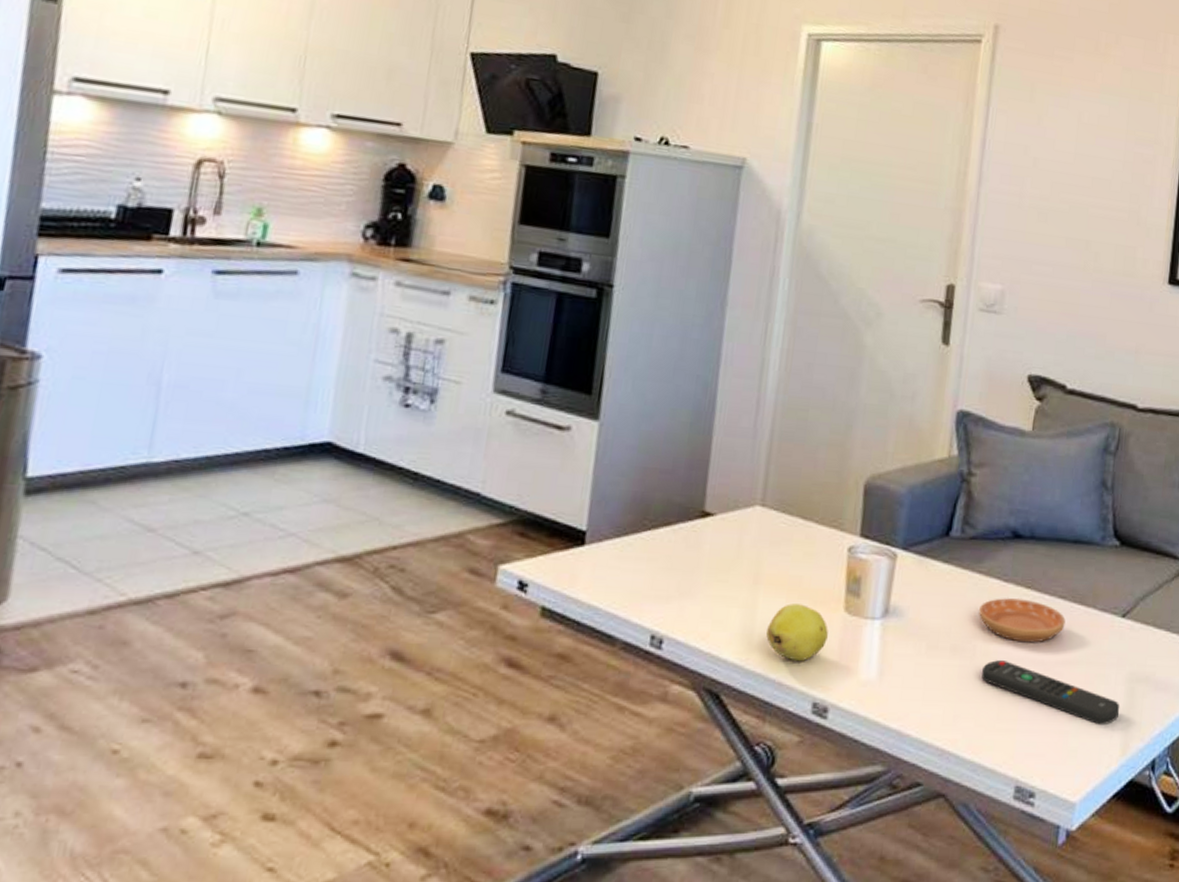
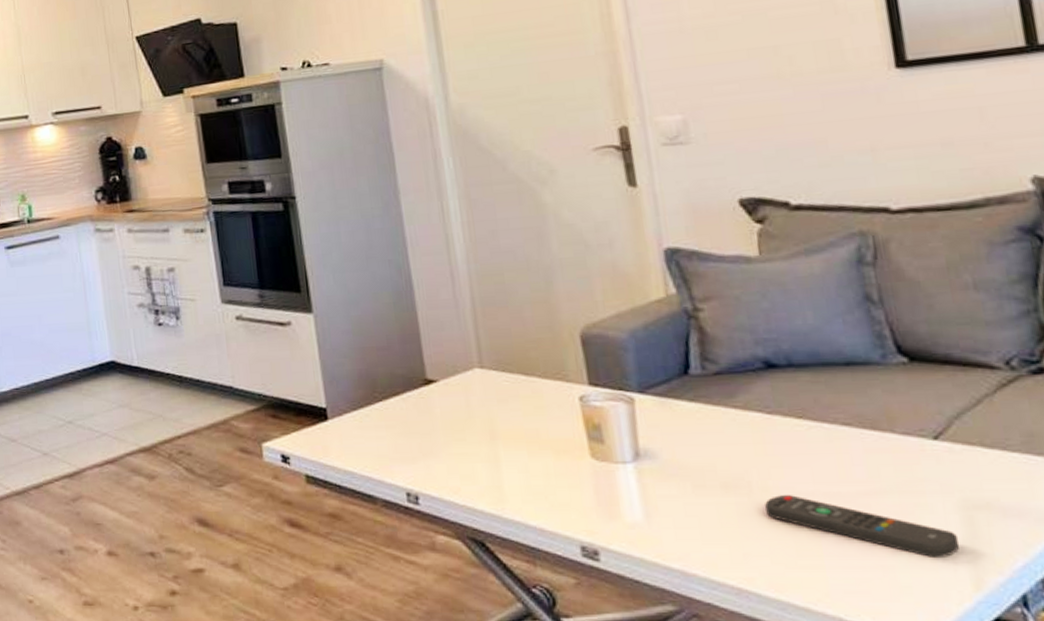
fruit: present [766,603,828,662] -> none [515,455,580,509]
saucer: present [979,598,1066,643] -> none [744,430,858,475]

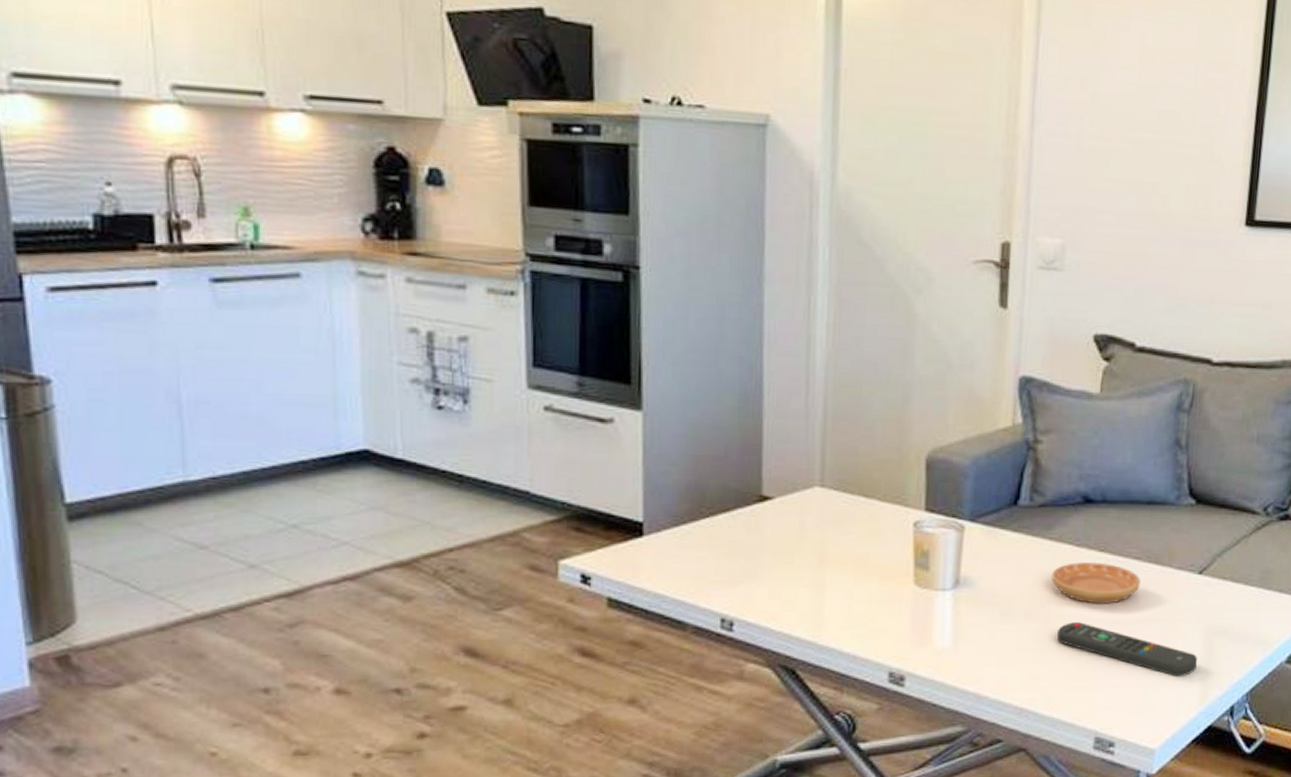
saucer: none [744,430,858,475] -> present [1052,562,1141,604]

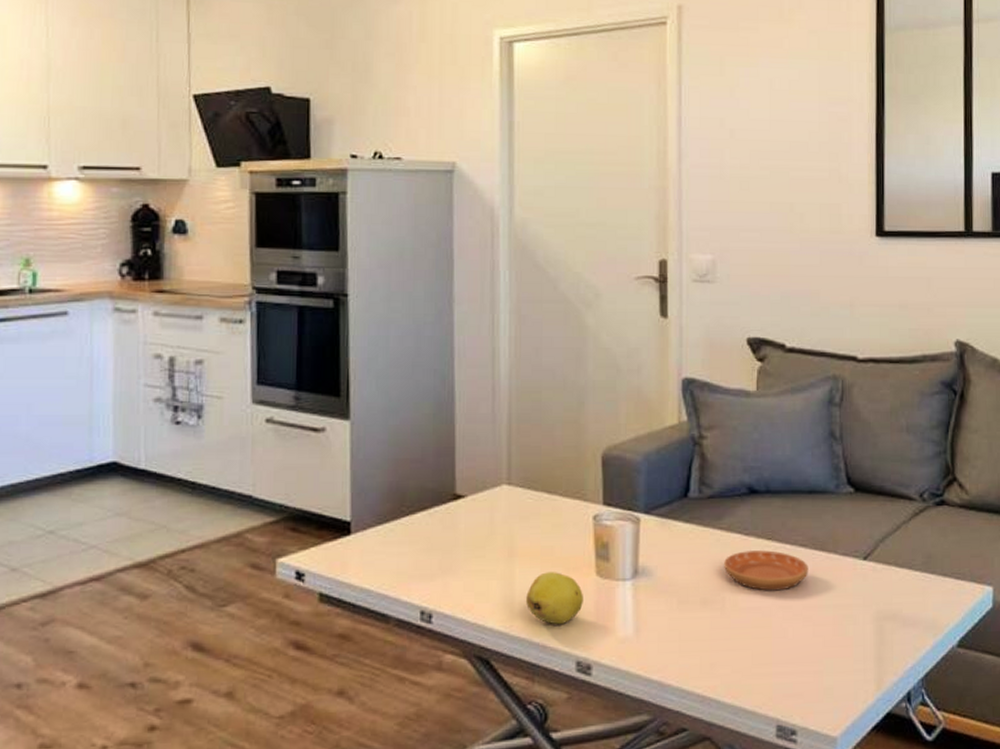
fruit: none [837,580,899,635] -> present [526,572,583,625]
remote control: present [1057,622,1198,678] -> none [733,609,871,663]

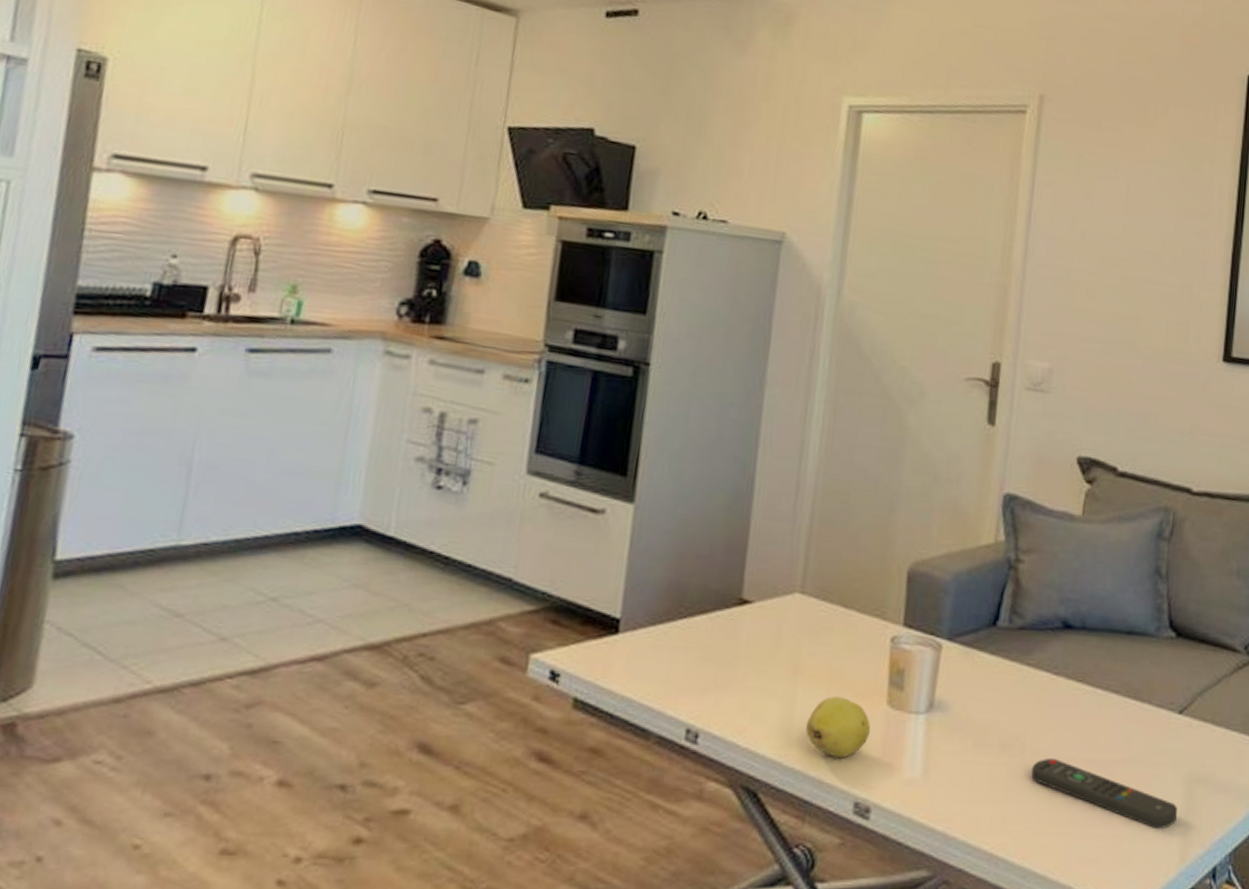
saucer: present [724,550,809,591] -> none [1028,692,1119,741]
remote control: none [733,609,871,663] -> present [1031,758,1178,830]

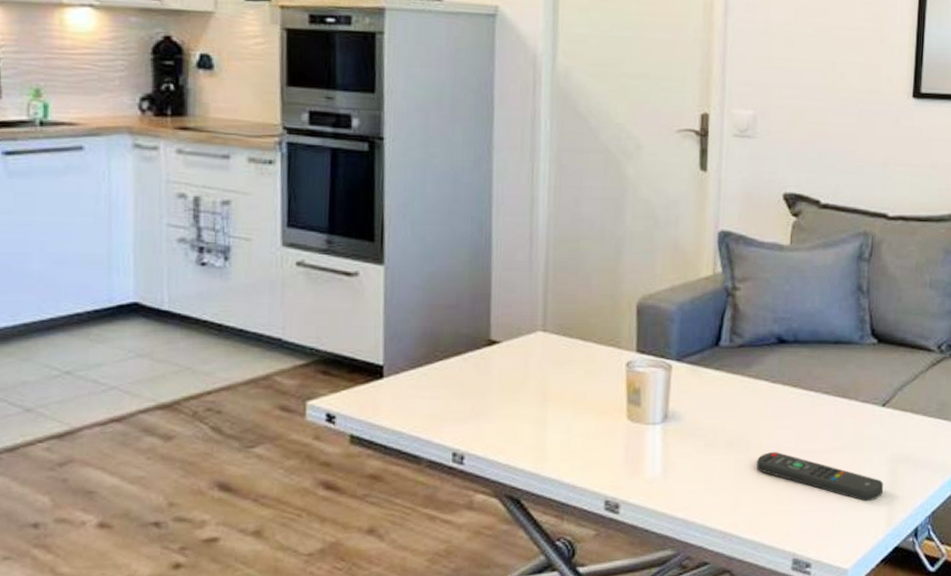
fruit: present [806,696,871,759] -> none [558,416,614,467]

